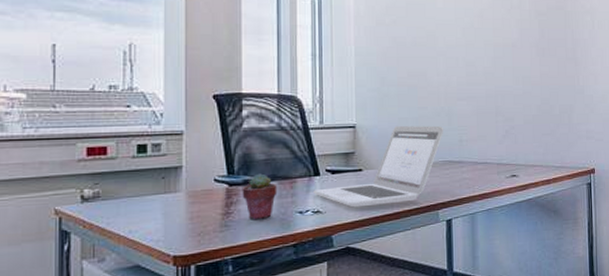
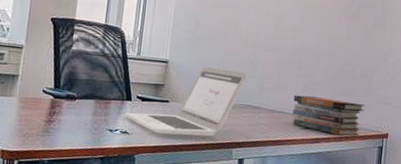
potted succulent: present [242,173,277,220] -> none [63,91,94,131]
book stack: none [495,141,568,178] -> present [292,95,365,136]

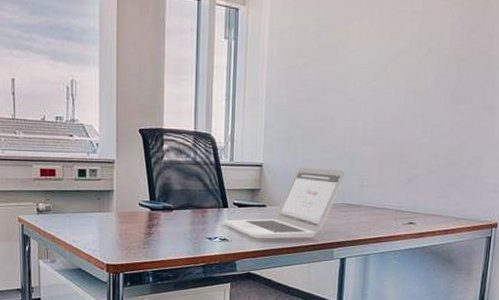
book stack: present [292,95,365,136] -> none [394,189,472,228]

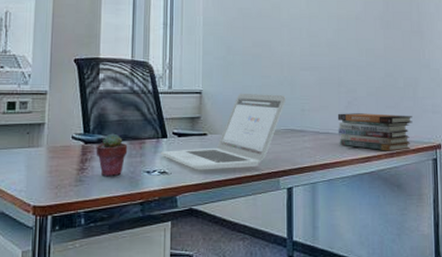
potted succulent: none [161,202,191,242] -> present [96,133,128,177]
book stack: none [394,189,472,228] -> present [337,113,413,151]

